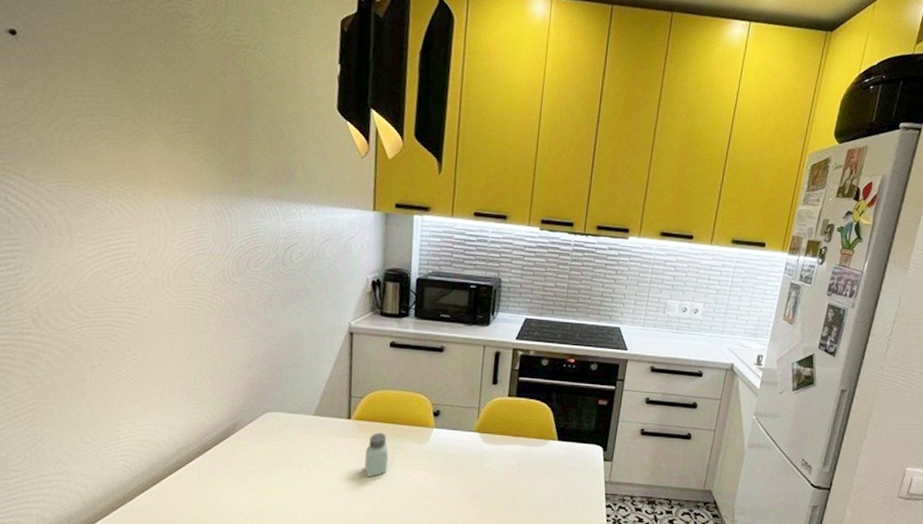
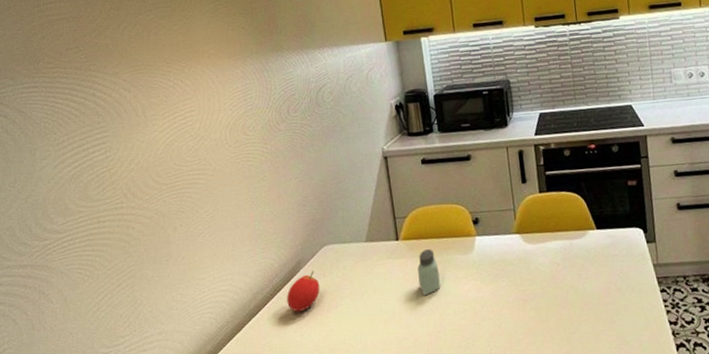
fruit: none [215,435,256,474] -> present [287,271,320,312]

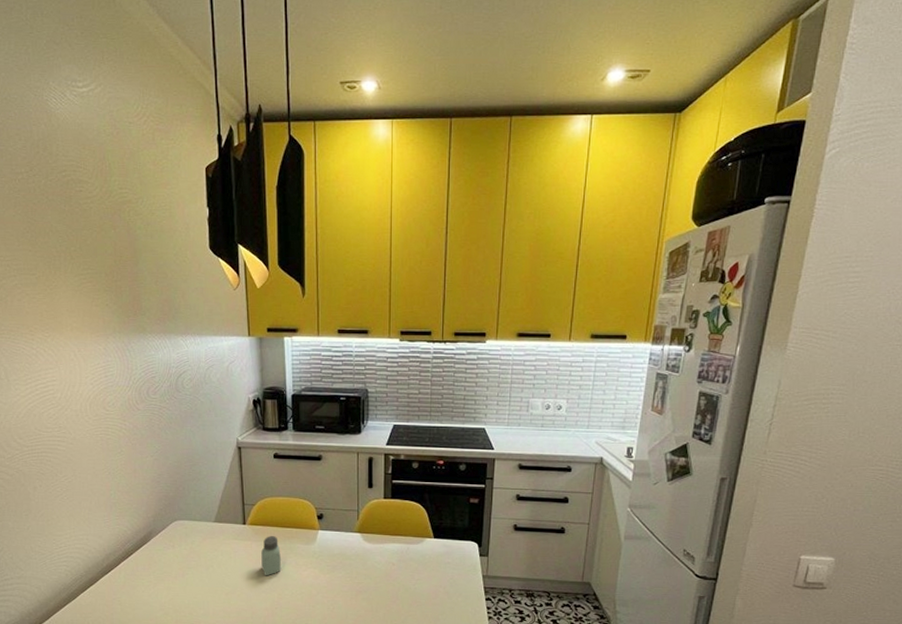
fruit: present [287,271,320,312] -> none [137,541,169,576]

